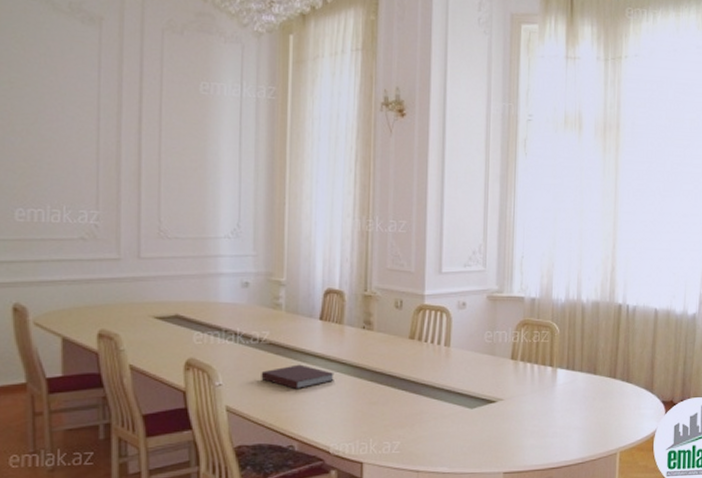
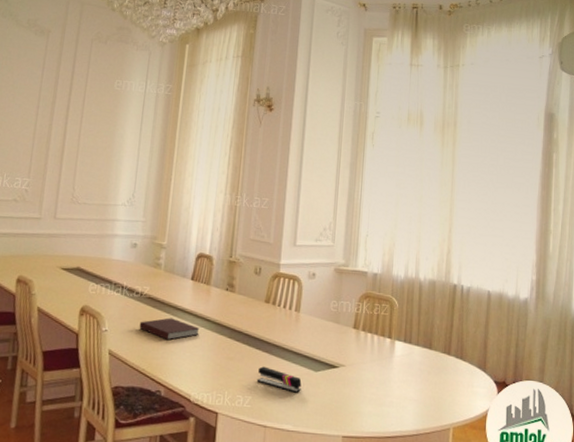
stapler: none [405,408,456,433] -> present [256,366,302,393]

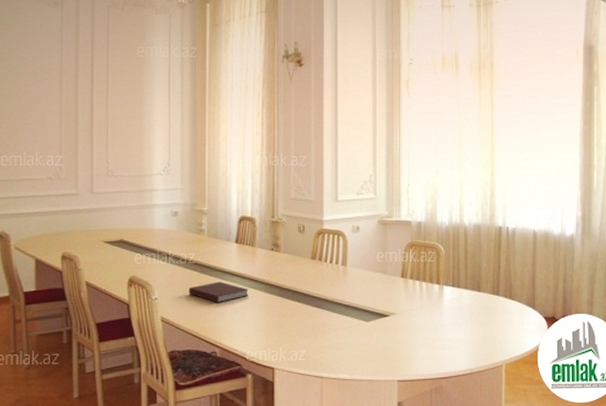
stapler: present [256,366,302,393] -> none [309,321,354,344]

